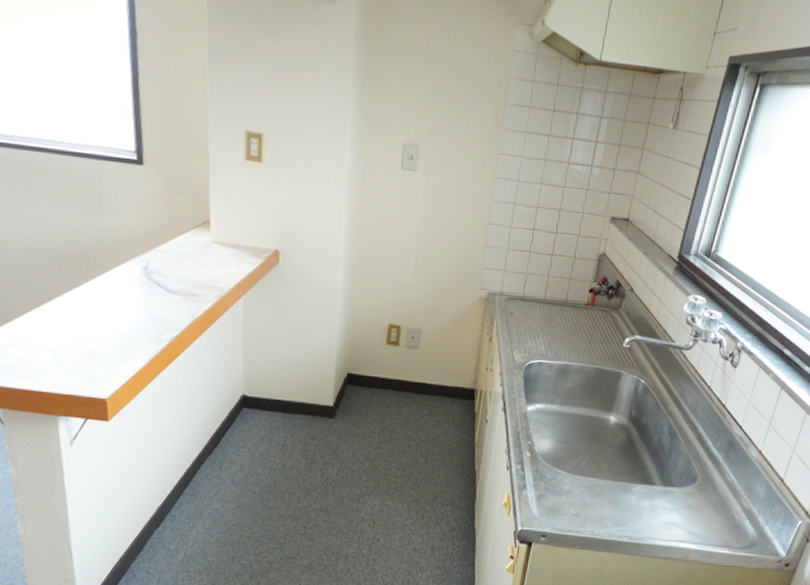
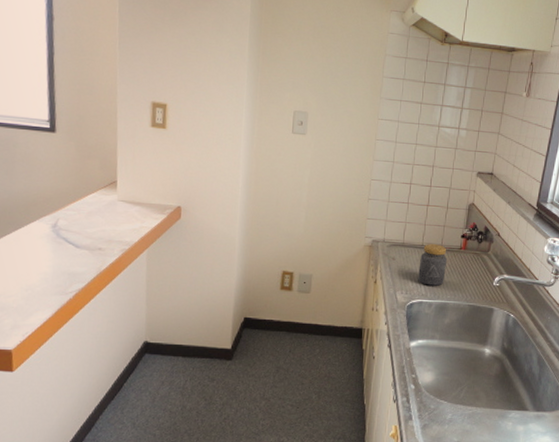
jar: none [538,298,573,346] -> present [418,244,448,286]

